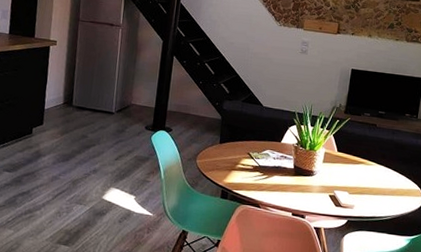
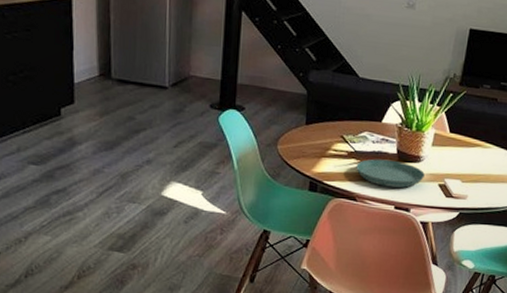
saucer: none [260,172,317,198] -> present [356,159,425,188]

